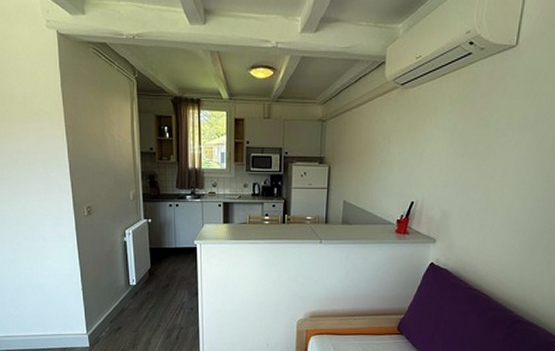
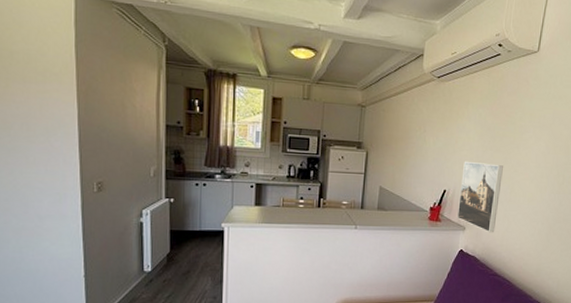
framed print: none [426,170,477,245] -> present [456,161,503,233]

